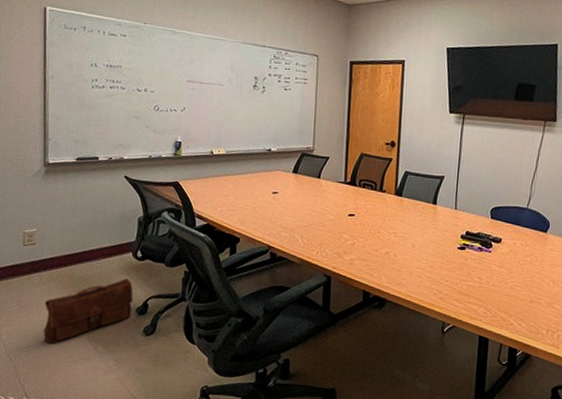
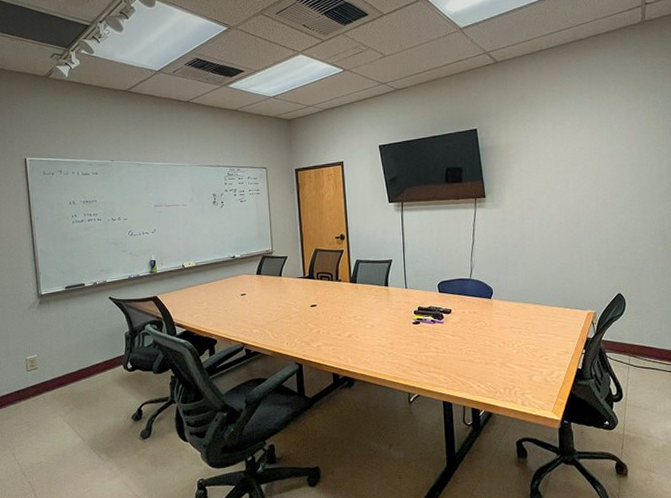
briefcase: present [43,278,133,344] -> none [51,389,128,457]

